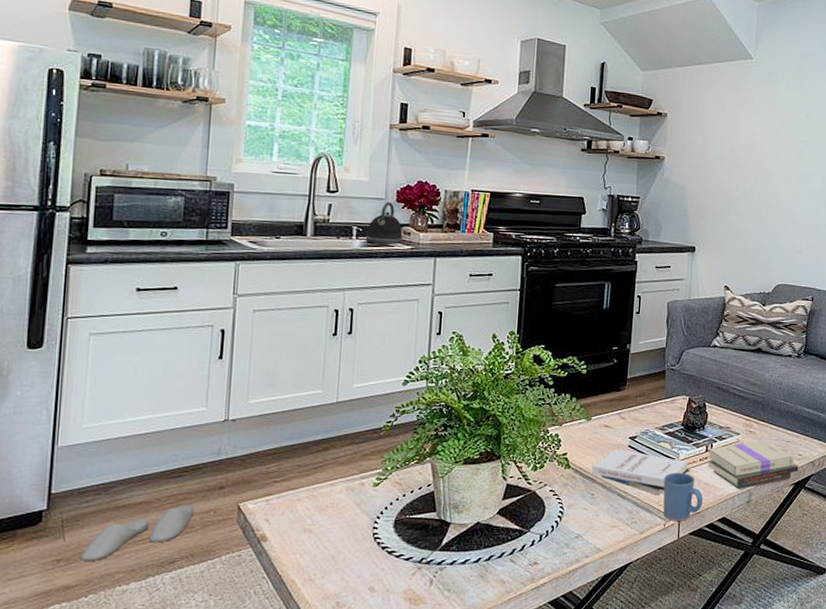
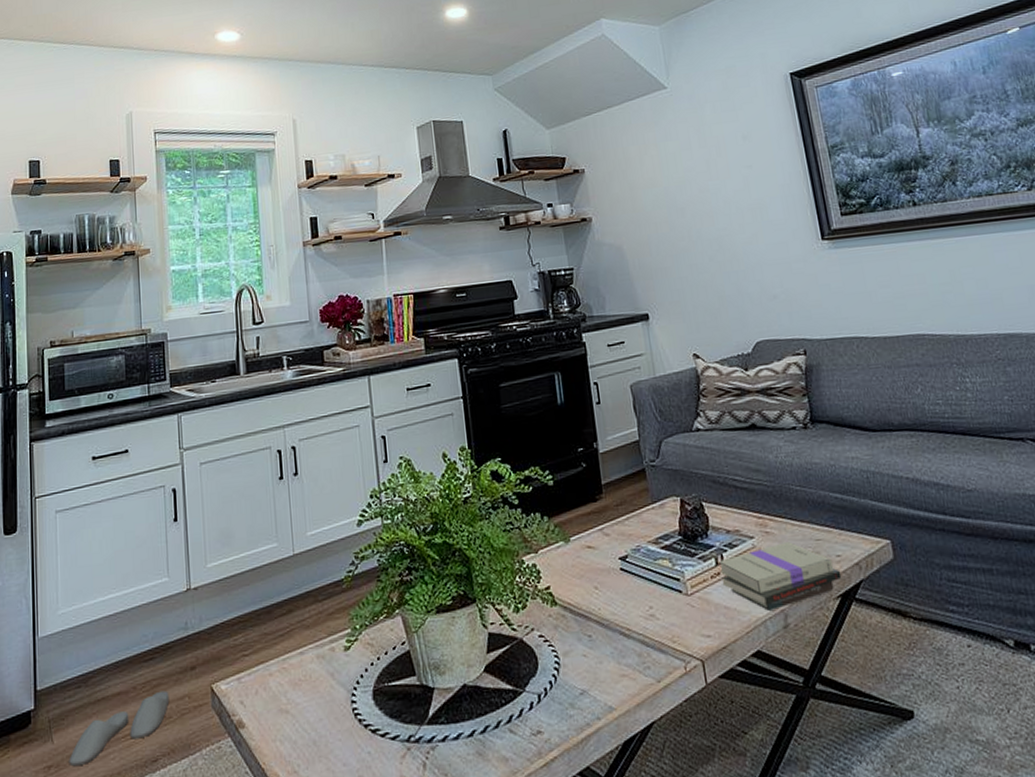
kettle: present [365,201,403,245] -> none [296,323,333,372]
books: present [592,448,691,495] -> none [583,574,704,630]
mug: present [663,472,704,521] -> none [671,596,728,662]

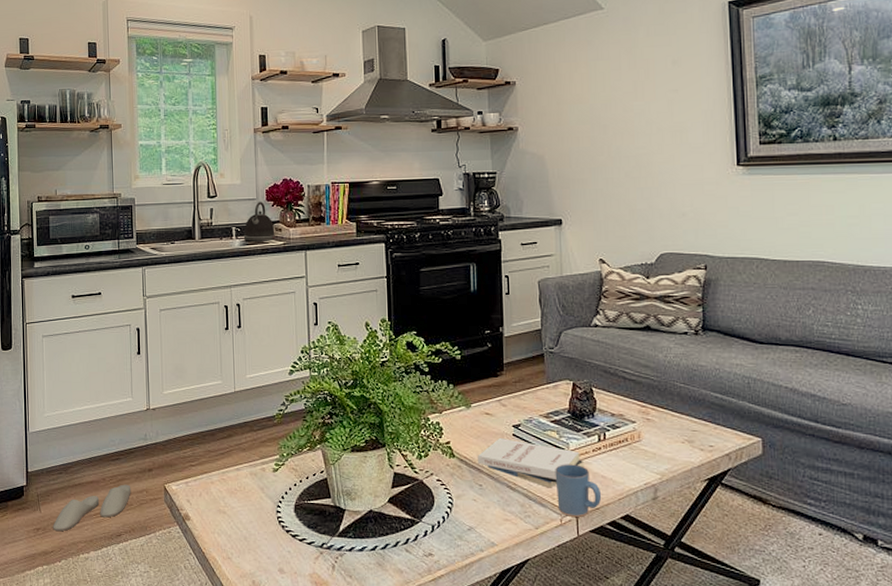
kettle: none [296,323,333,372] -> present [243,201,275,242]
books: none [583,574,704,630] -> present [478,437,585,488]
mug: none [671,596,728,662] -> present [555,464,602,517]
books: present [719,542,842,611] -> none [601,429,712,484]

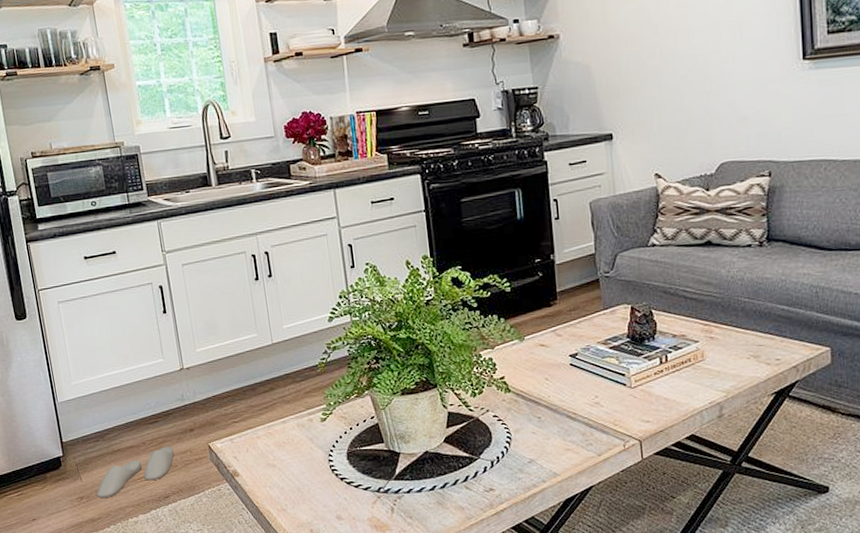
kettle: present [243,201,275,242] -> none [264,138,300,184]
books: present [478,437,585,488] -> none [534,368,647,415]
mug: present [555,464,602,517] -> none [616,389,666,441]

